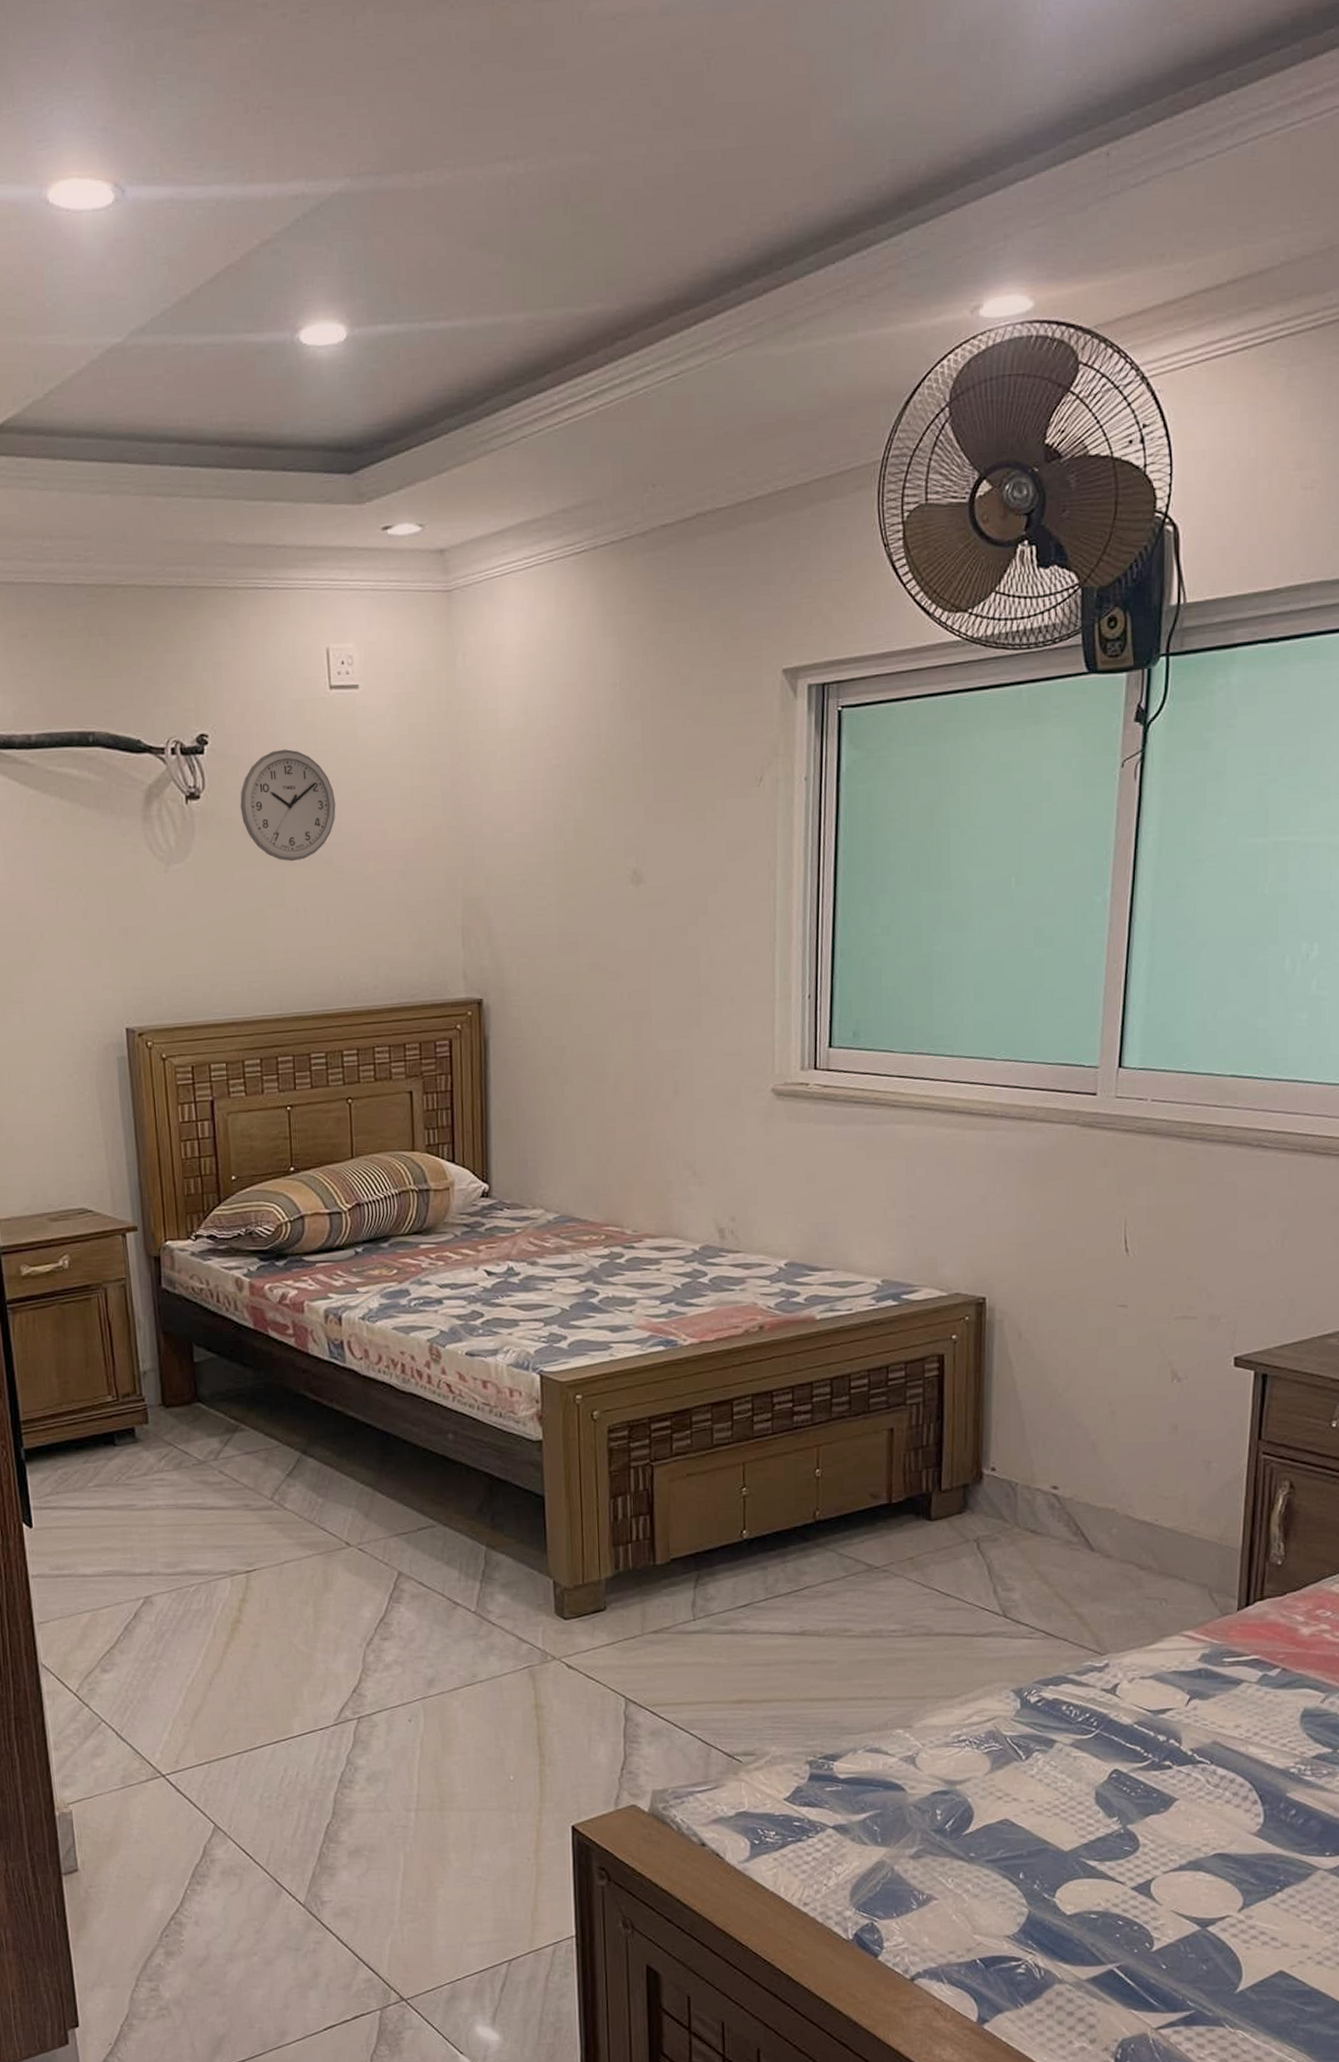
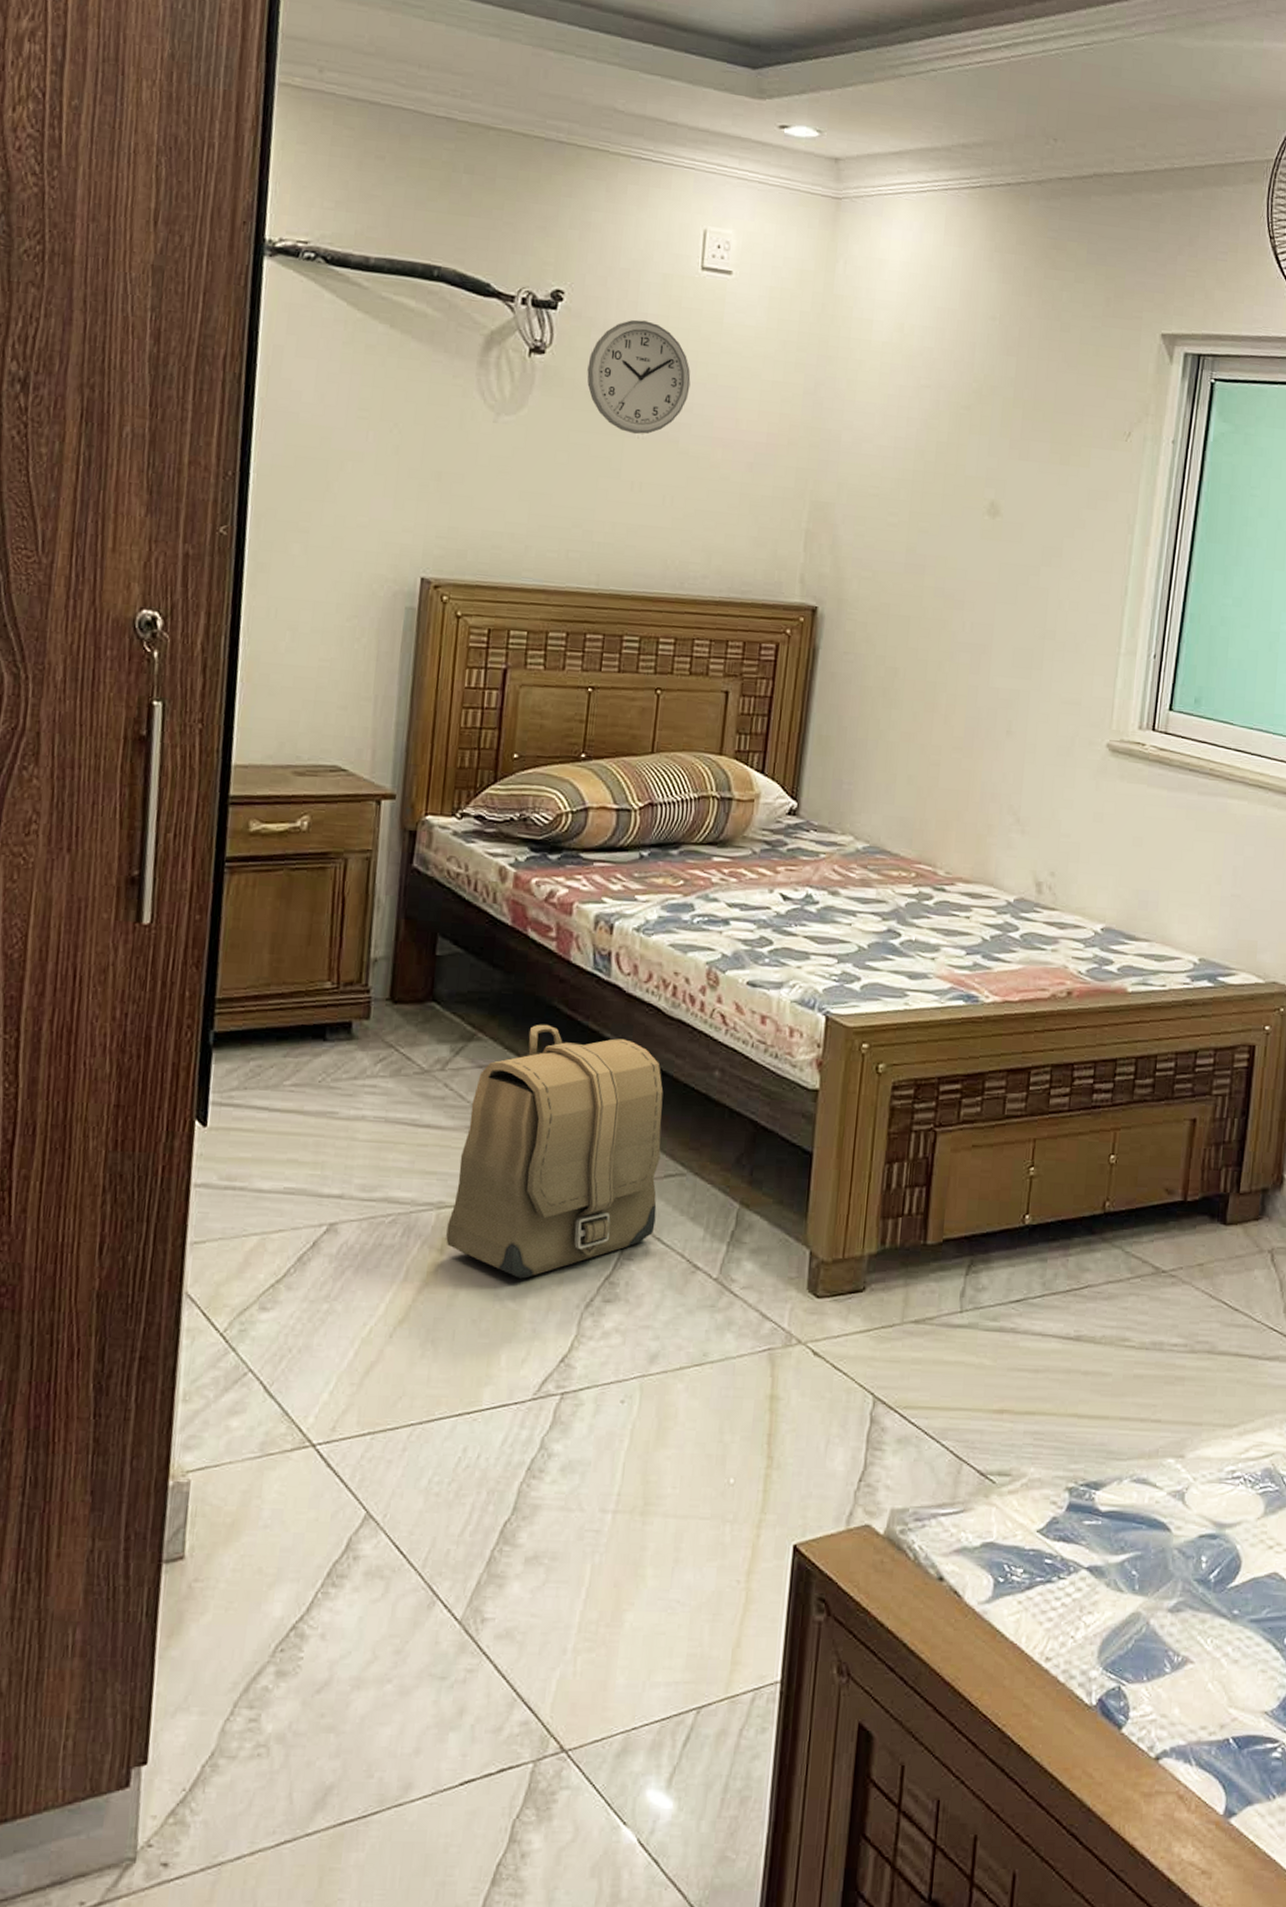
backpack: none [241,1410,416,1627] -> present [446,1024,664,1279]

